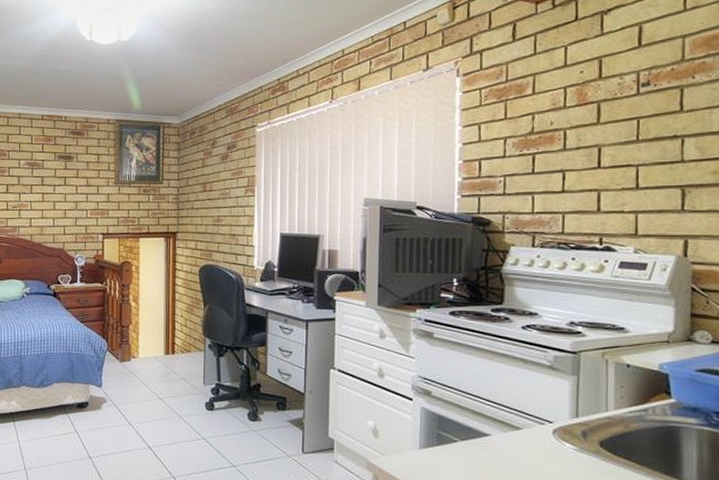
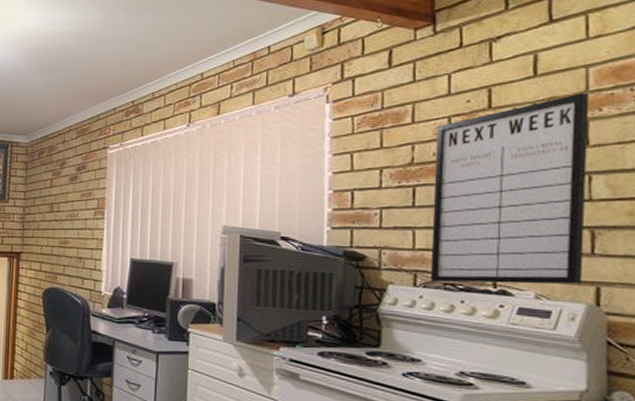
writing board: none [546,62,684,242] -> present [430,93,589,285]

